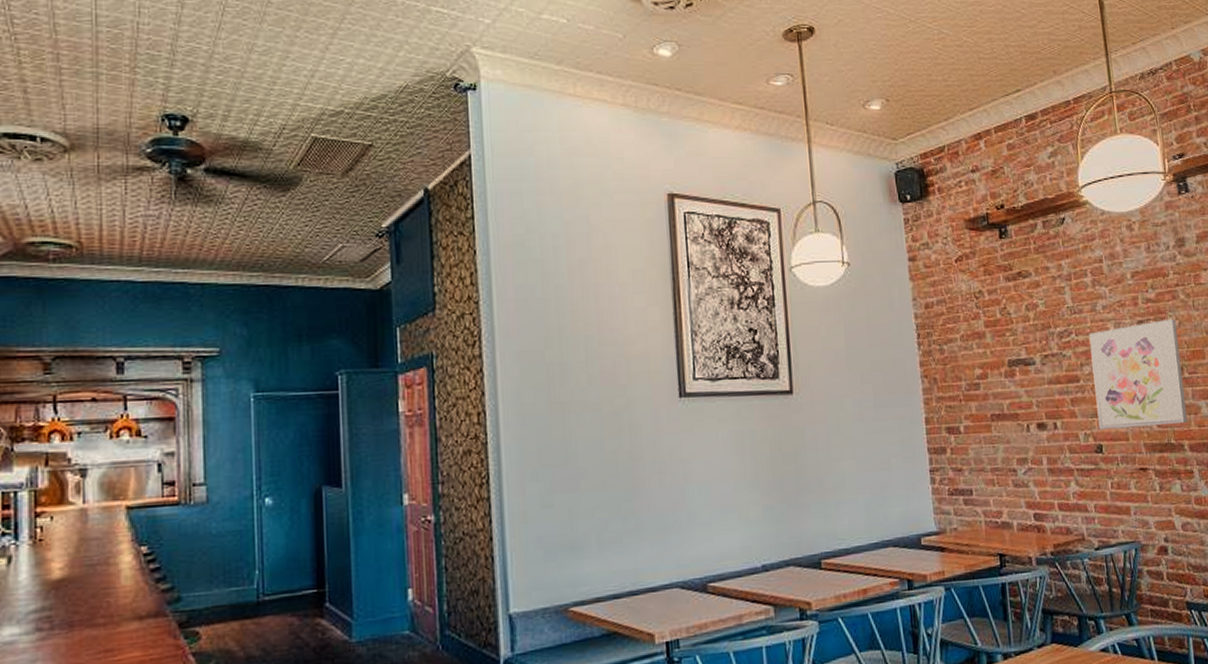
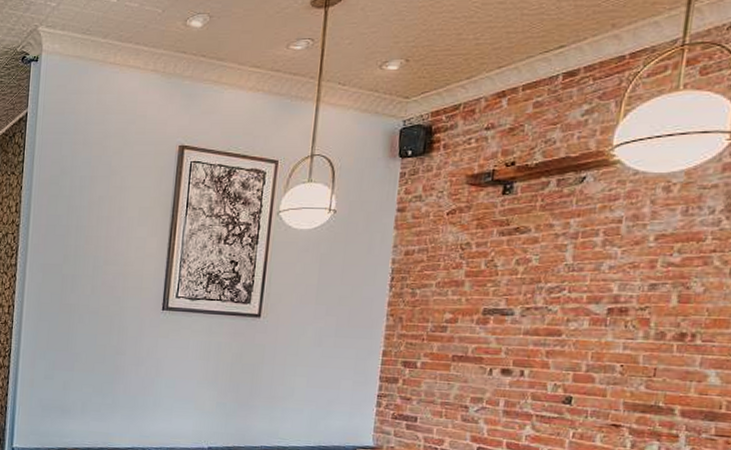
wall art: present [1089,318,1188,430] -> none [573,284,701,389]

